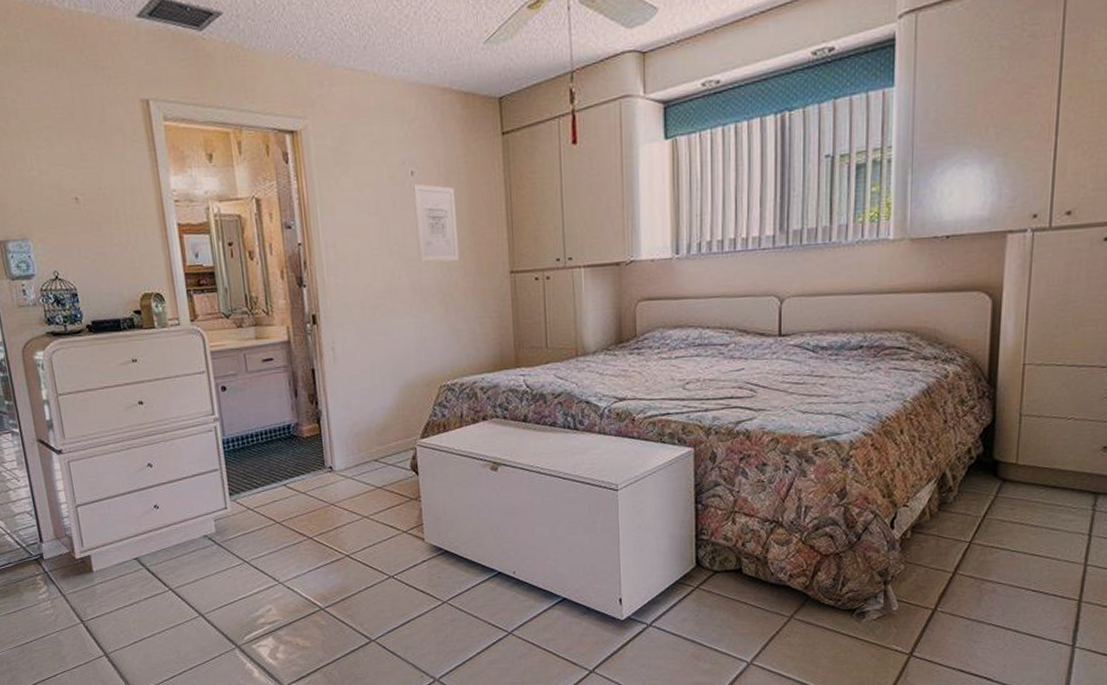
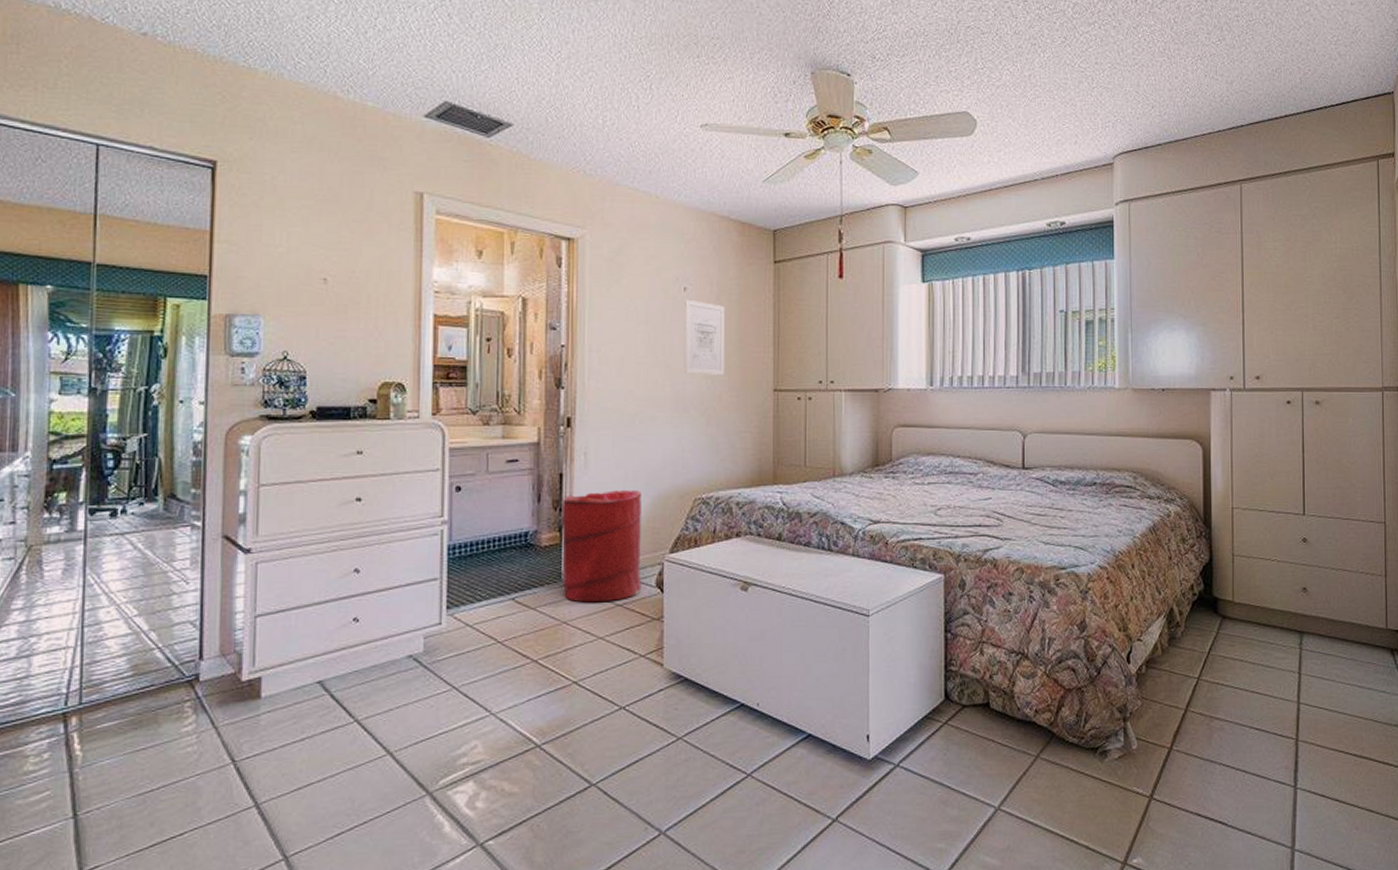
laundry hamper: none [318,381,398,487] -> present [562,490,642,603]

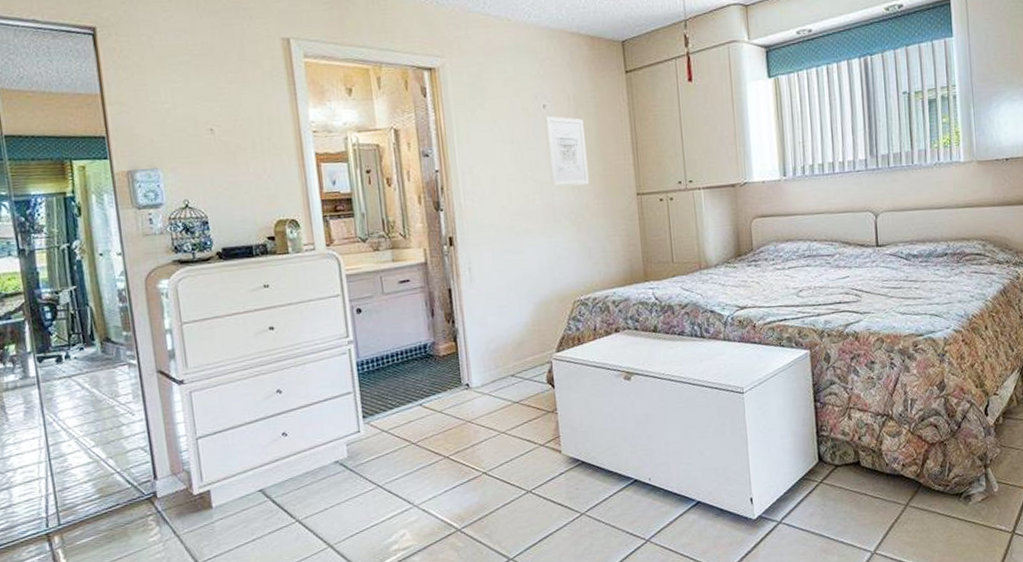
laundry hamper: present [562,490,642,603] -> none [454,298,535,403]

